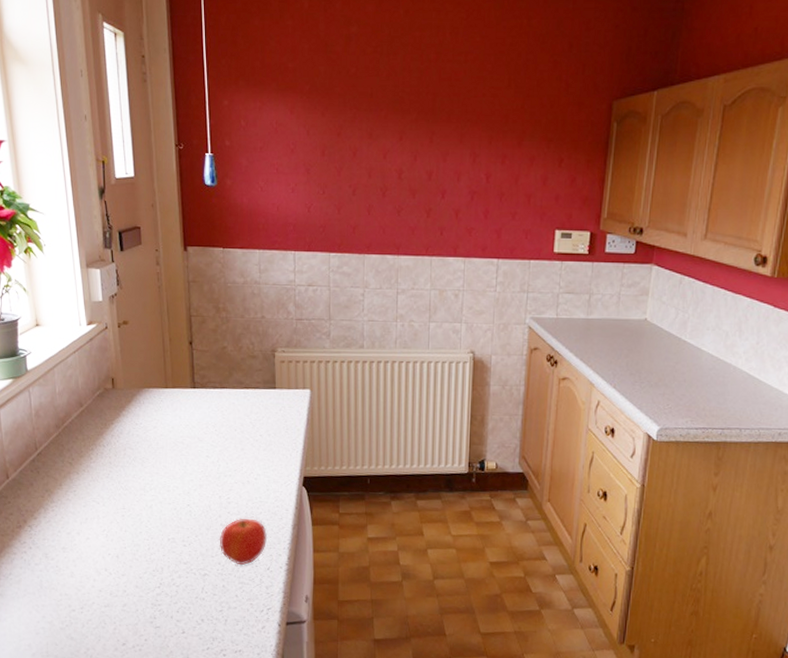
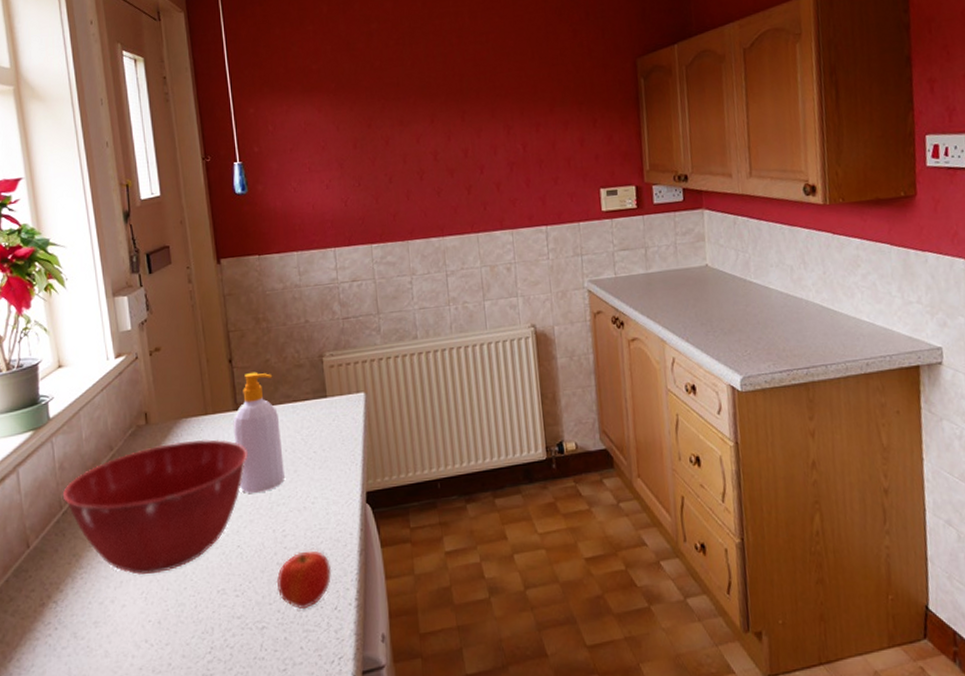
mixing bowl: none [37,408,201,516] -> present [62,439,248,574]
soap bottle: none [190,356,233,463] -> present [233,371,285,493]

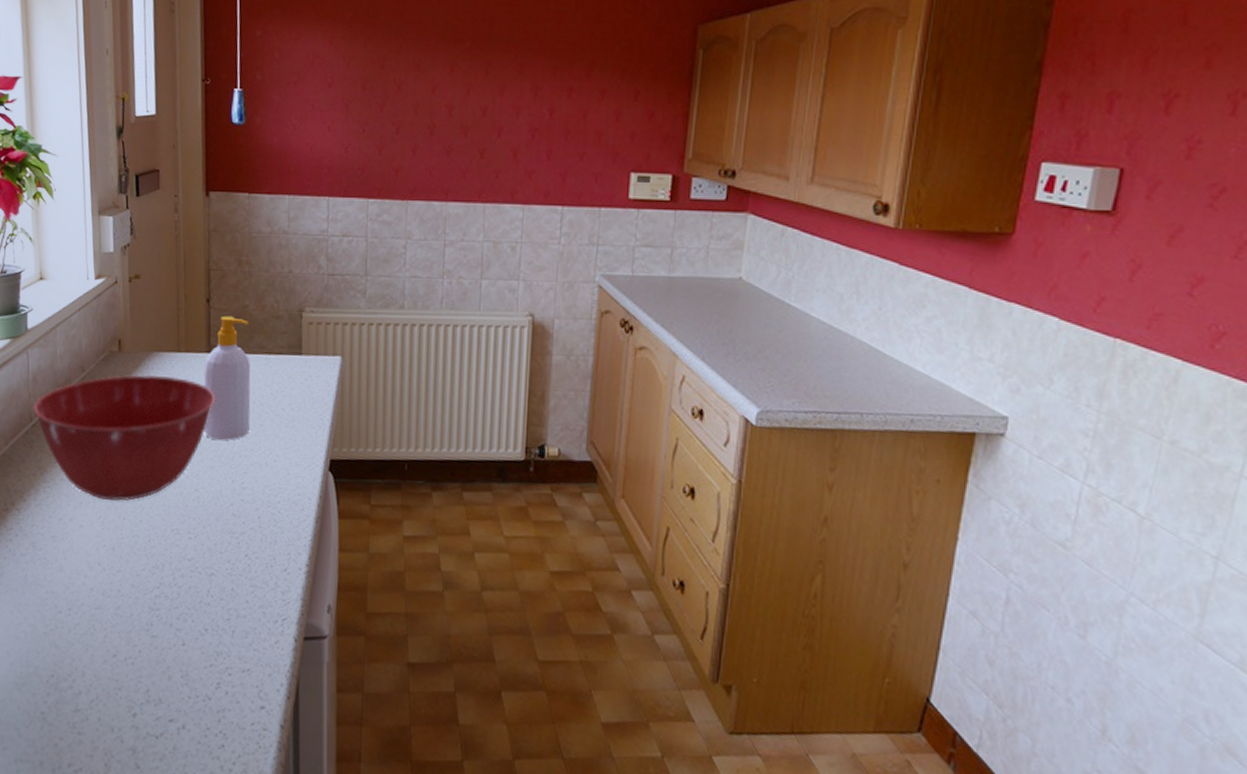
apple: present [276,551,332,610] -> none [230,507,286,565]

